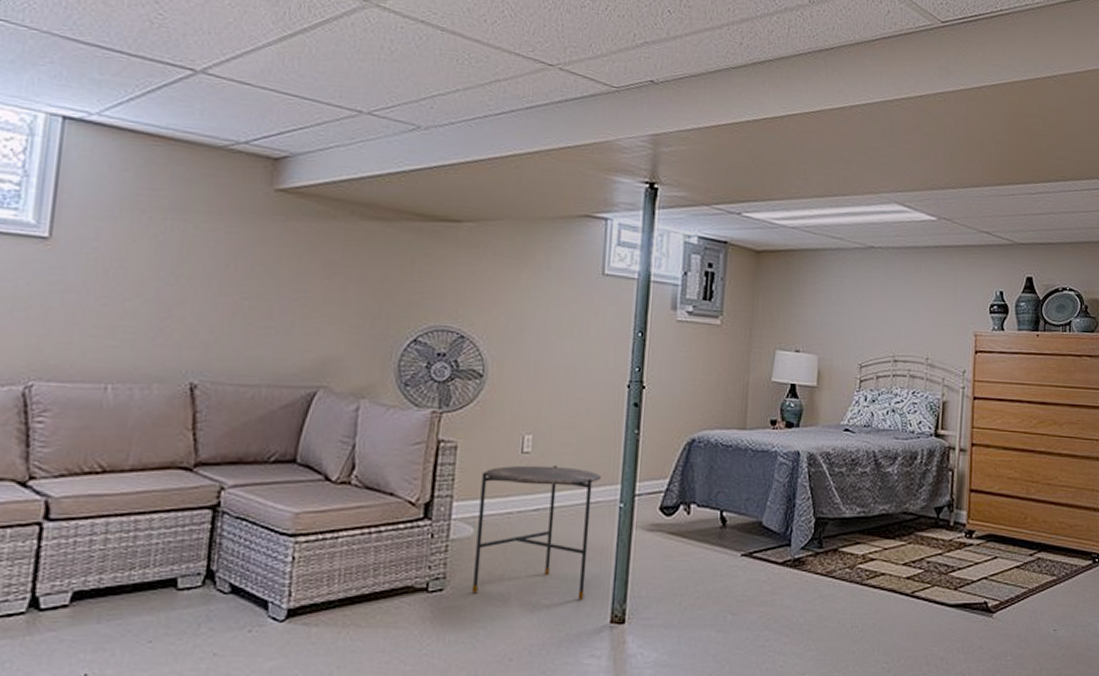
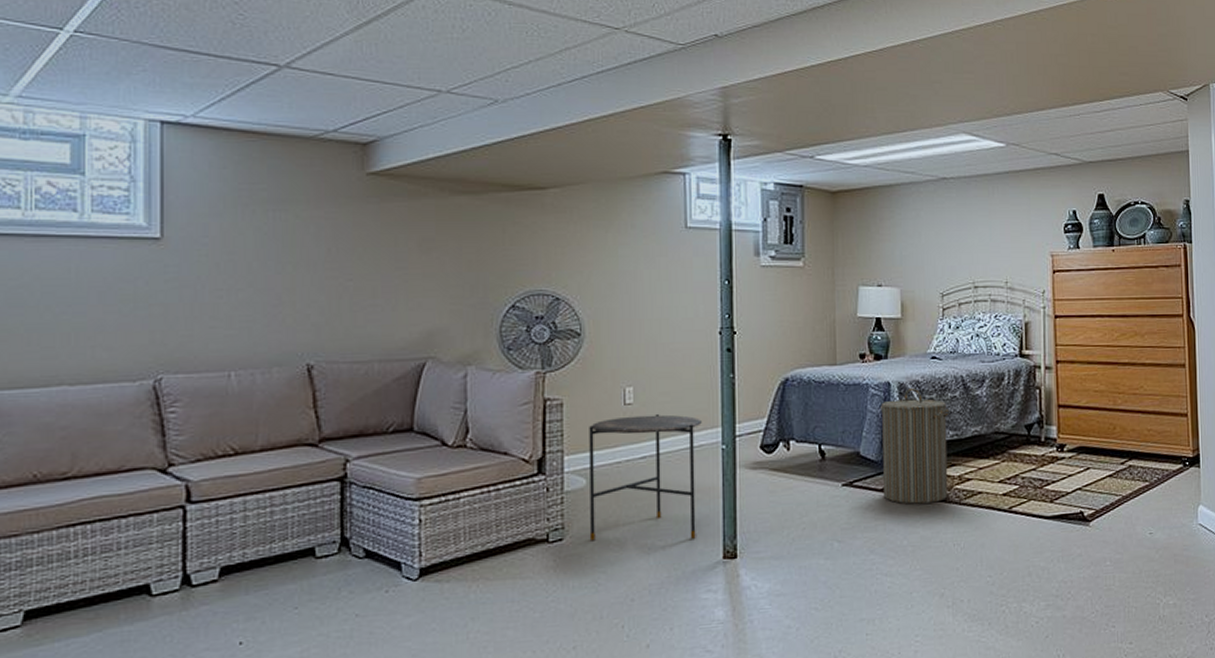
laundry hamper: none [784,459,859,581] -> present [881,387,950,504]

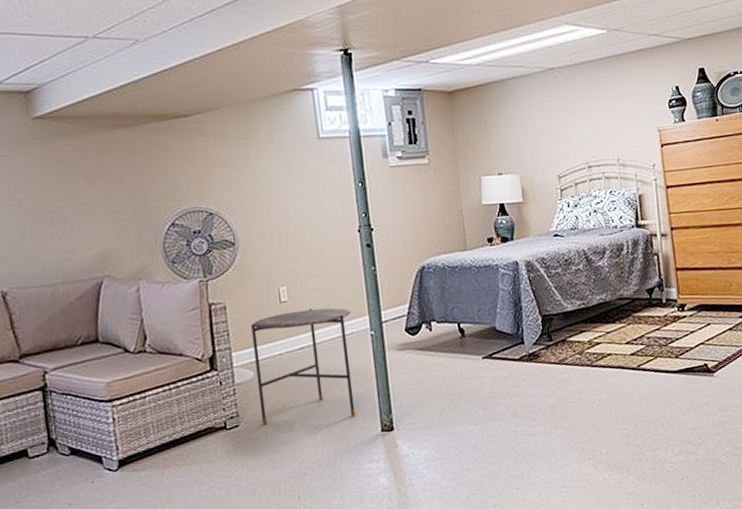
laundry hamper: present [881,387,950,504] -> none [511,264,580,370]

